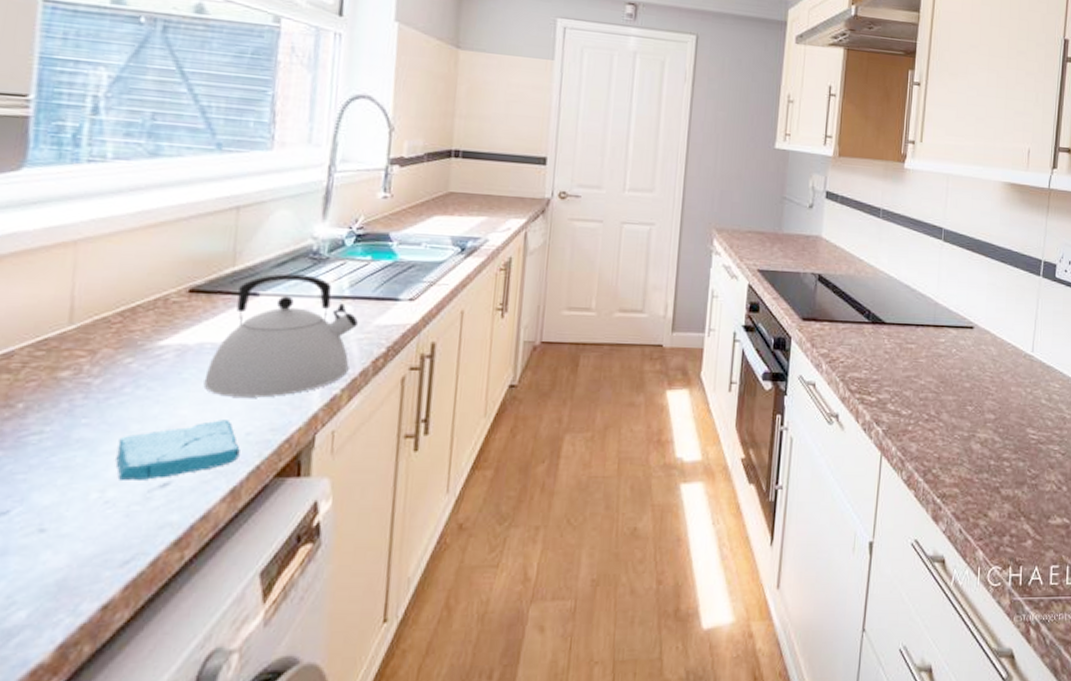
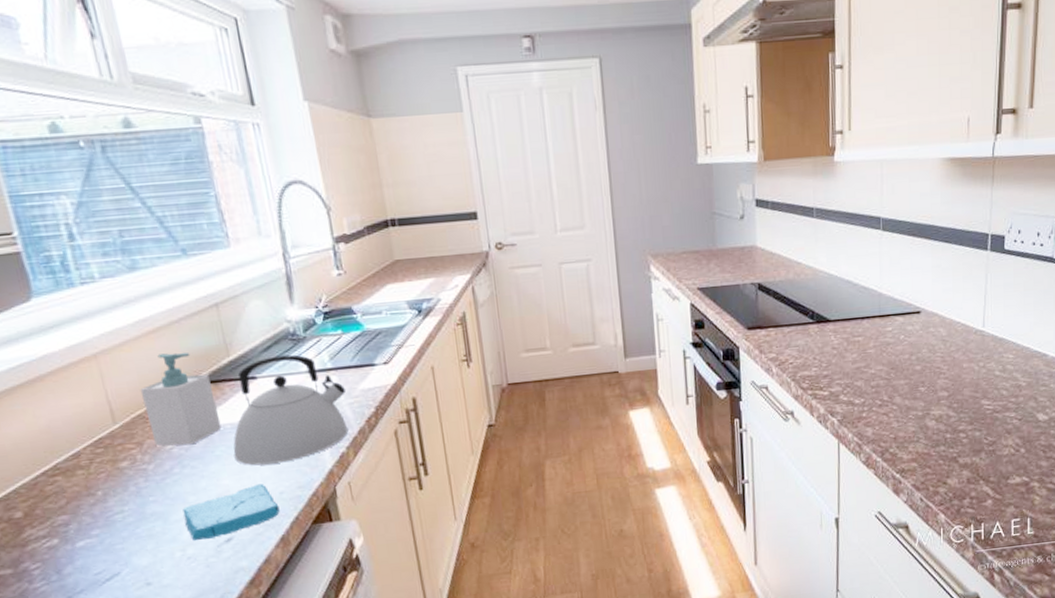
soap bottle: none [112,252,204,362] -> present [140,352,222,446]

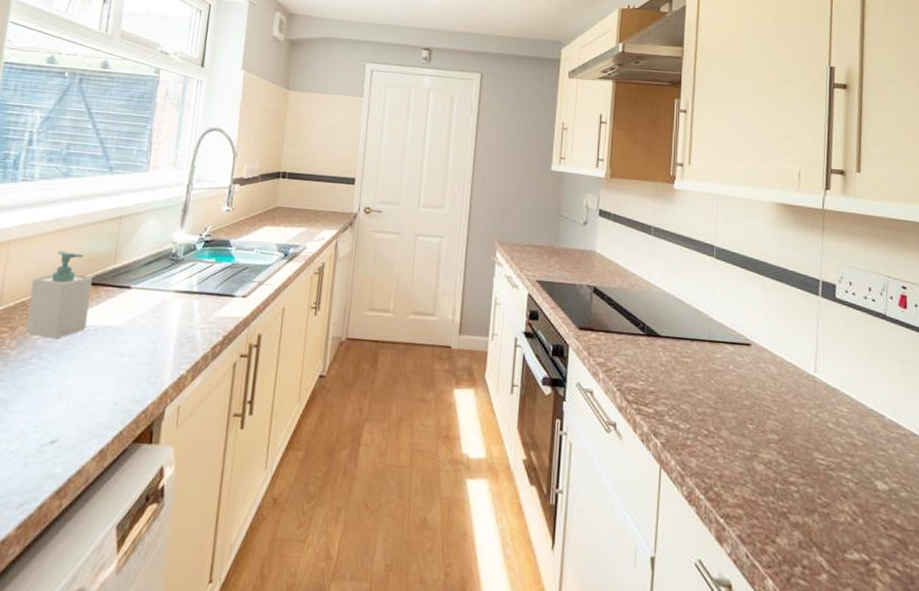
sponge: present [182,484,280,540] -> none [20,390,109,437]
kettle: present [233,354,348,466] -> none [86,271,202,374]

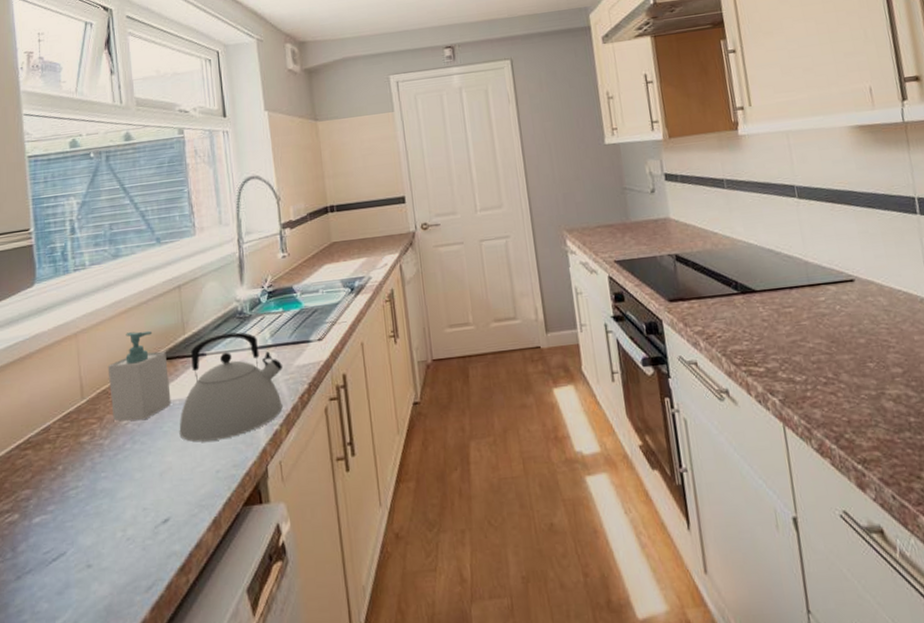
kettle: none [86,271,202,374] -> present [179,332,283,442]

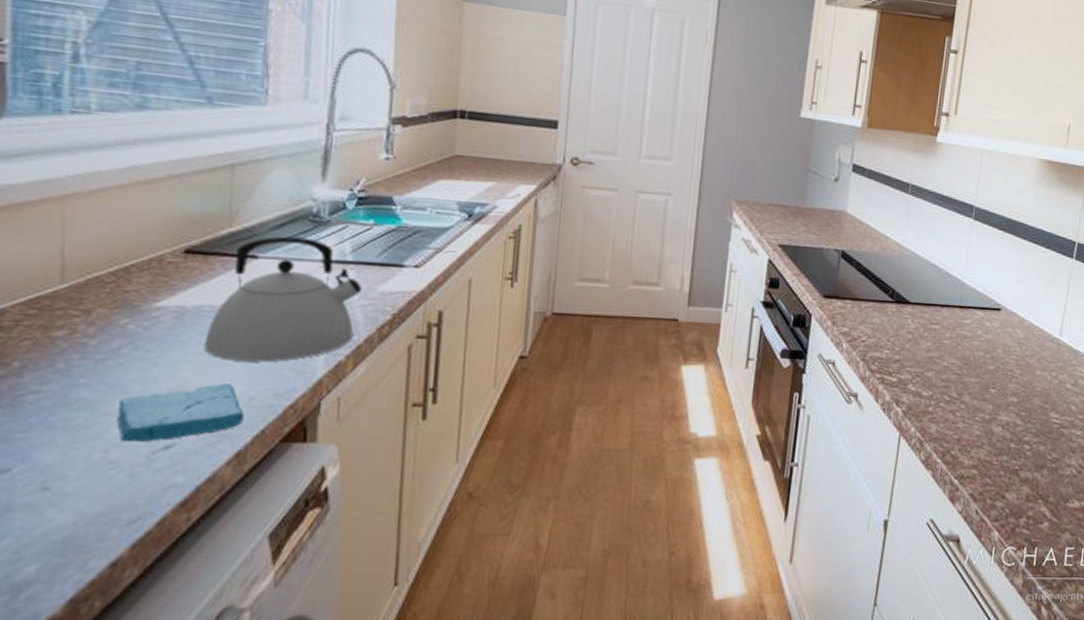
soap bottle: present [107,331,171,421] -> none [107,210,200,323]
sponge: none [128,461,215,520] -> present [117,383,244,442]

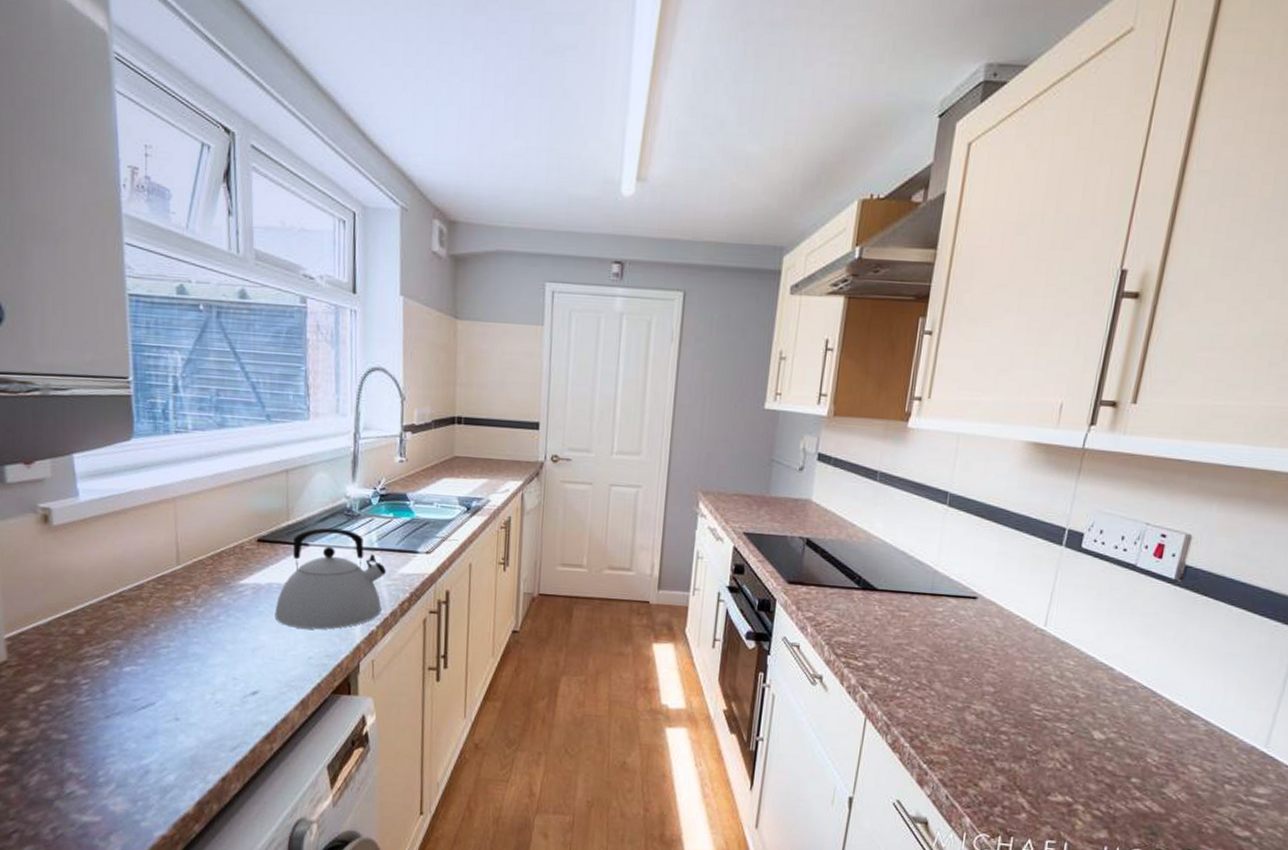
sponge: present [117,383,244,442] -> none [220,645,305,688]

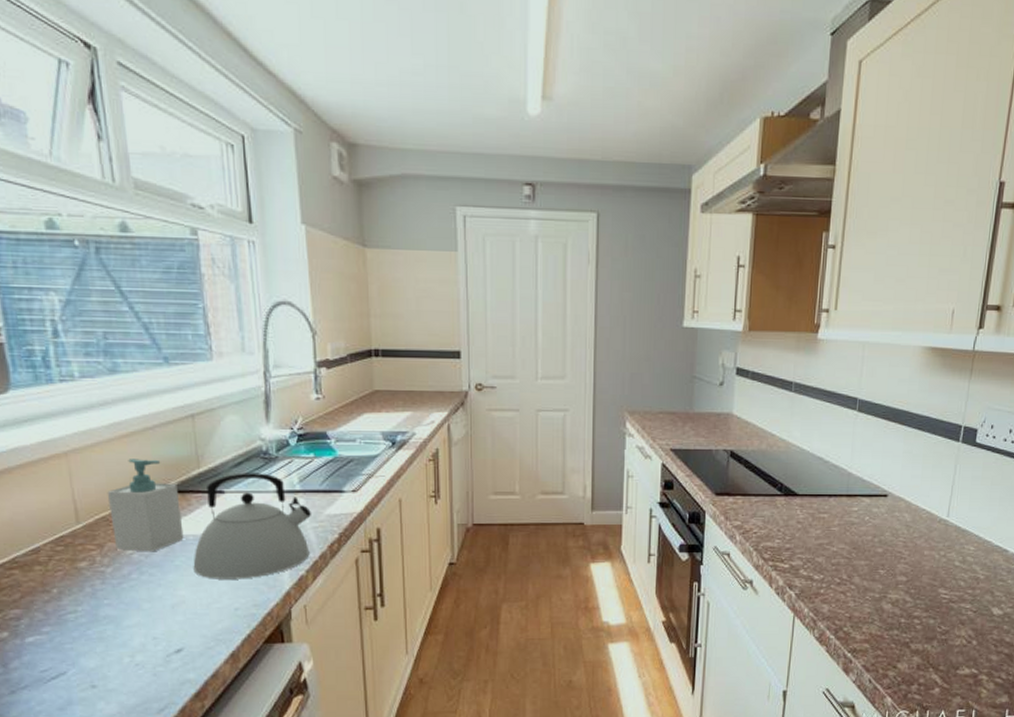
soap bottle: none [205,507,269,597] -> present [107,459,184,552]

